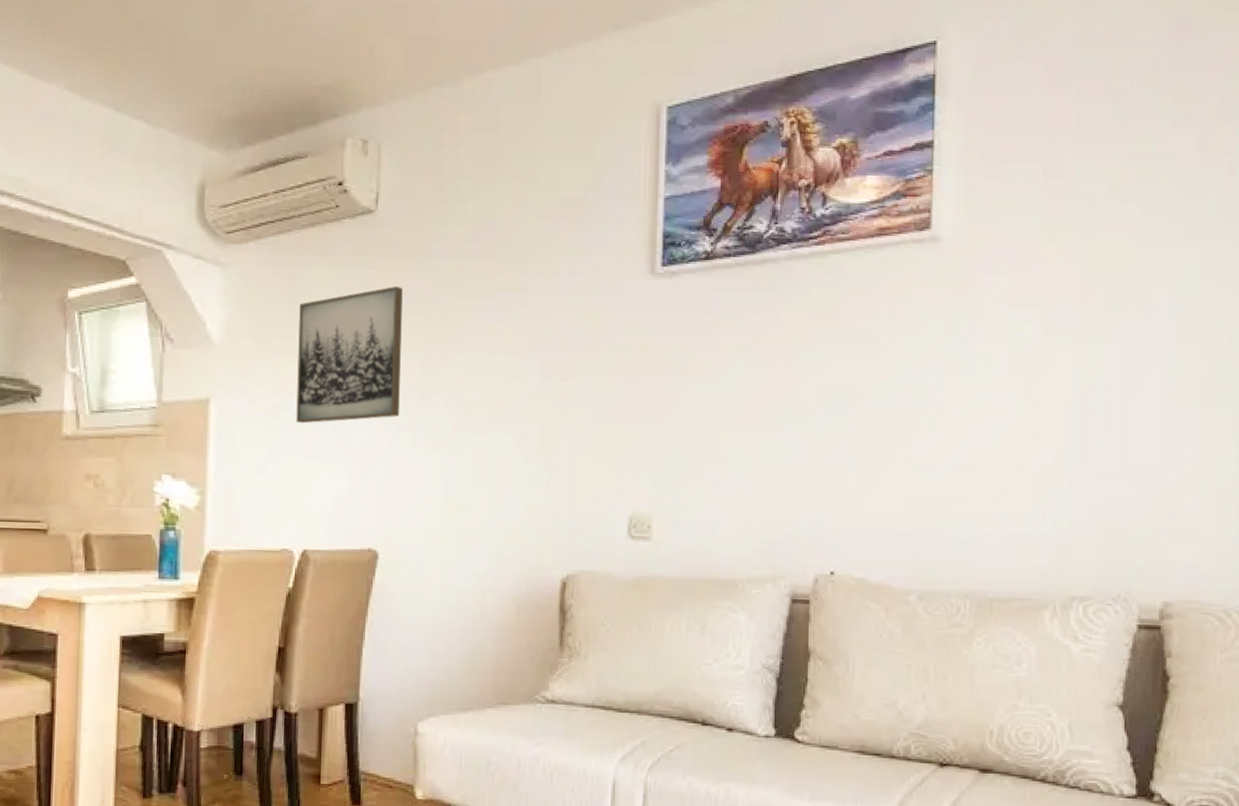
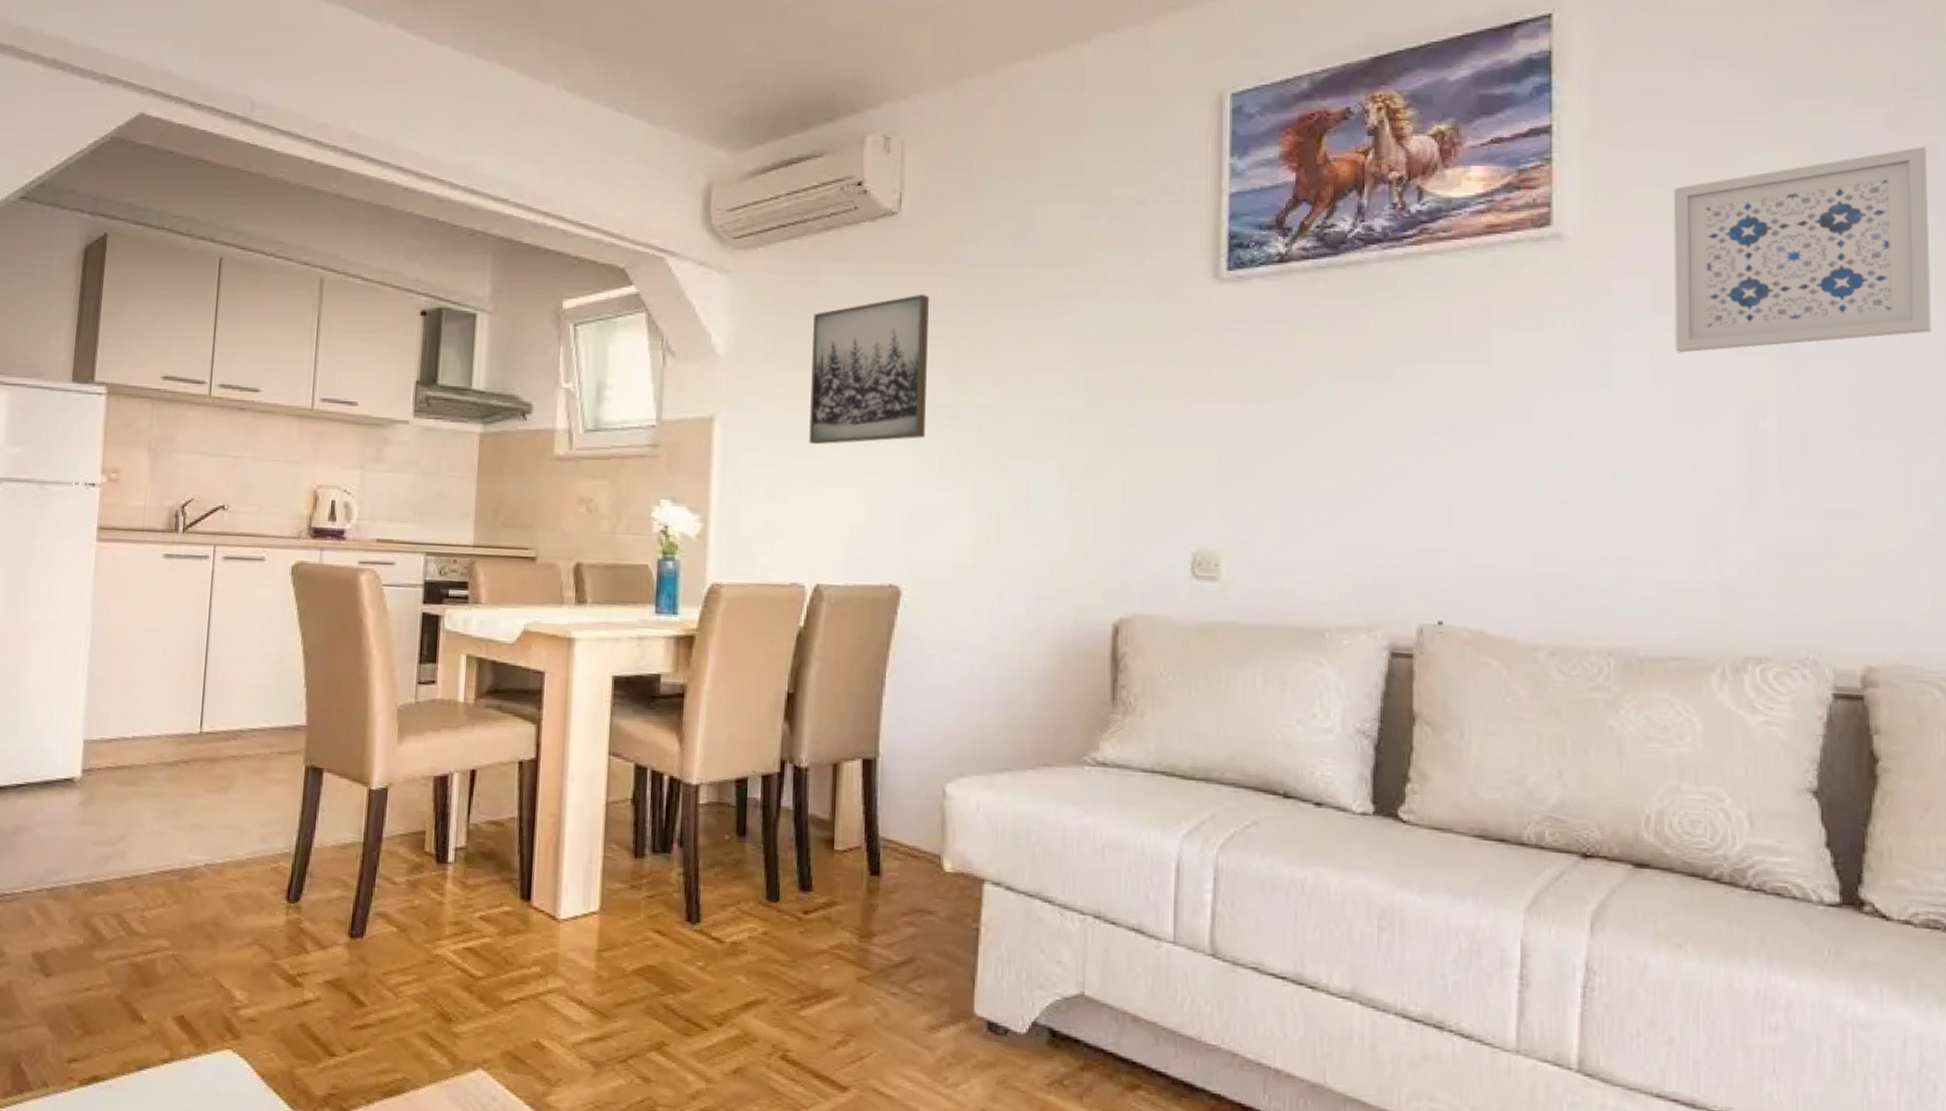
wall art: none [1027,164,1229,340] -> present [1673,146,1932,353]

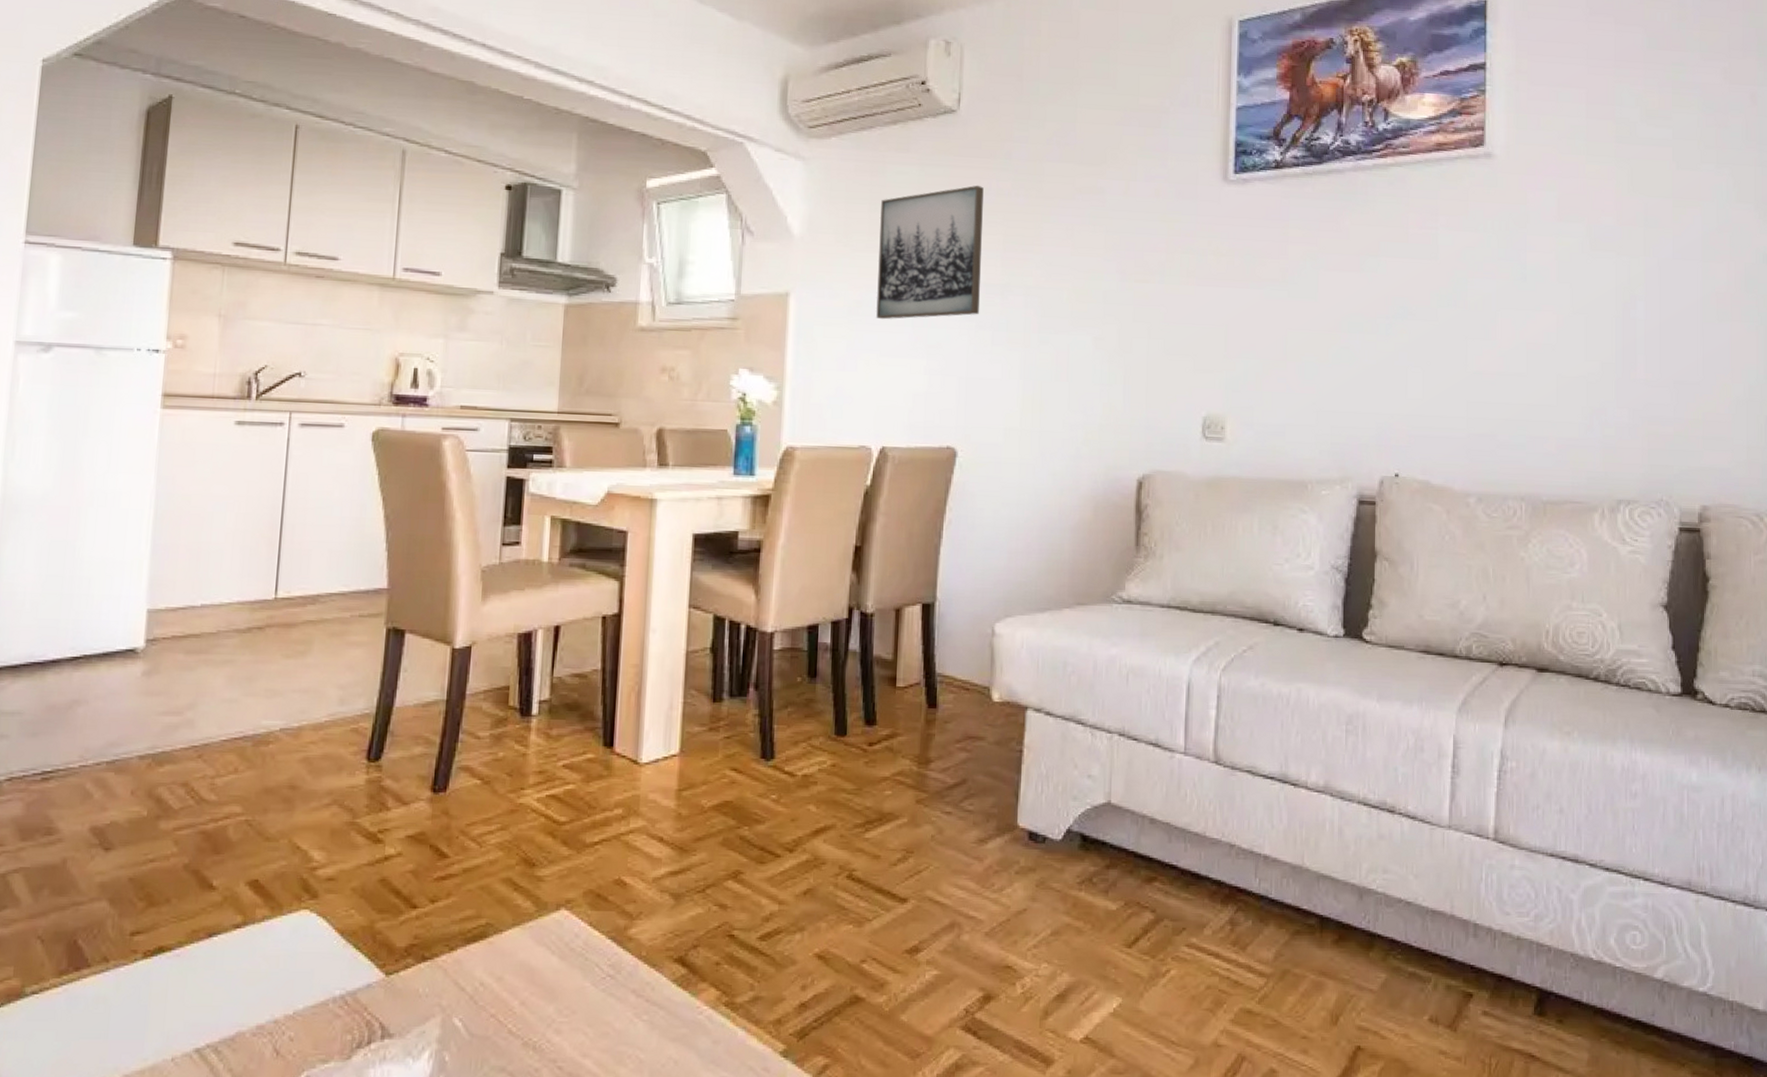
wall art: present [1673,146,1932,353] -> none [1573,94,1751,254]

